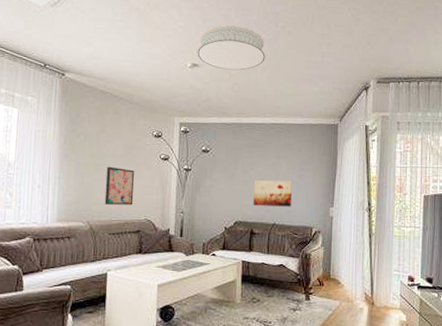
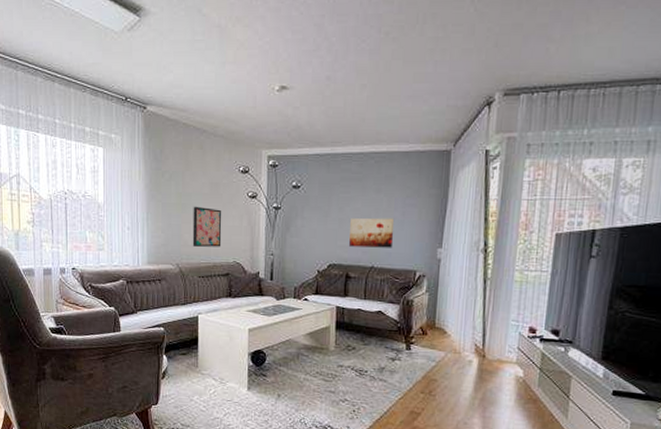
ceiling light: present [197,25,265,71] -> none [286,36,365,91]

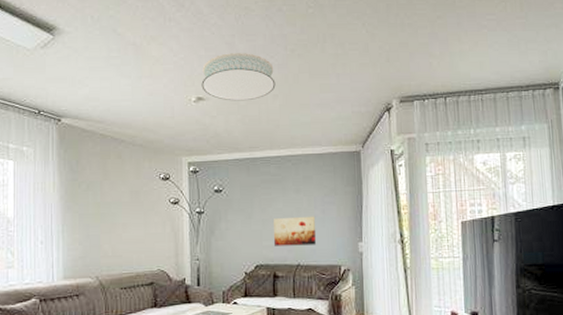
wall art: present [192,206,222,247] -> none [112,215,144,257]
ceiling light: none [286,36,365,91] -> present [201,53,276,101]

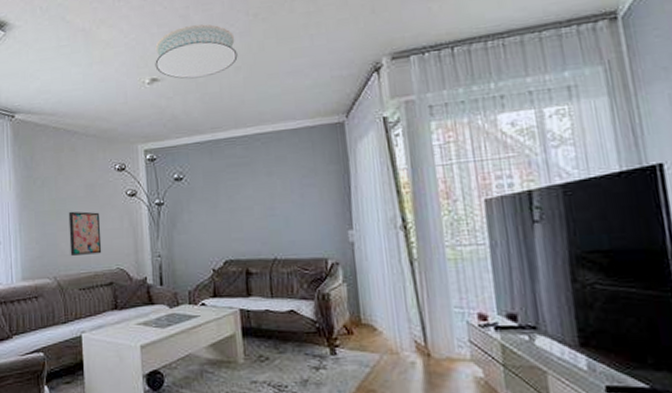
wall art: none [112,215,144,257] -> present [68,211,102,256]
wall art: present [272,216,317,246] -> none [242,201,295,239]

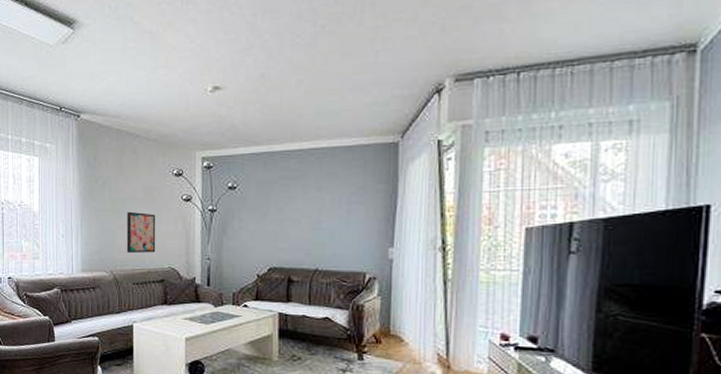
ceiling light: present [155,24,238,79] -> none [218,33,301,89]

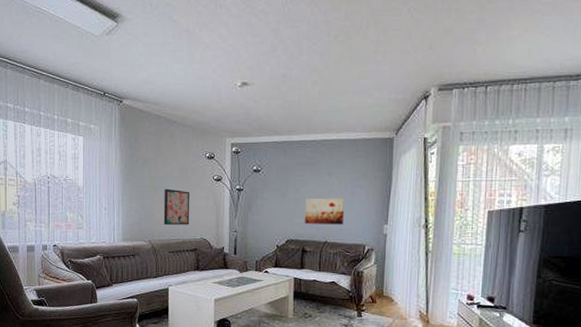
wall art: none [289,217,339,249] -> present [304,198,345,225]

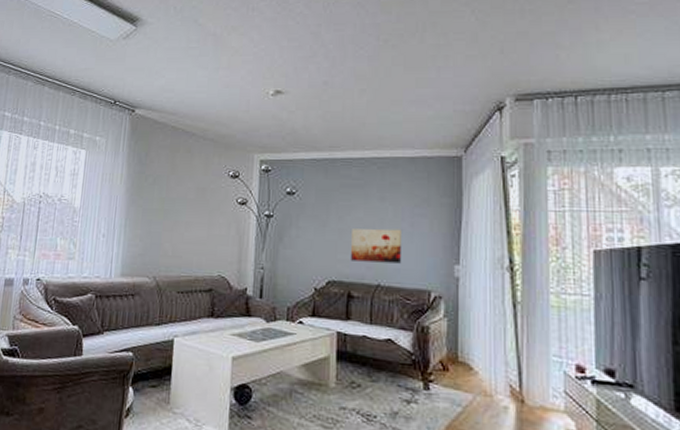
wall art: present [163,188,190,225] -> none [172,212,208,259]

